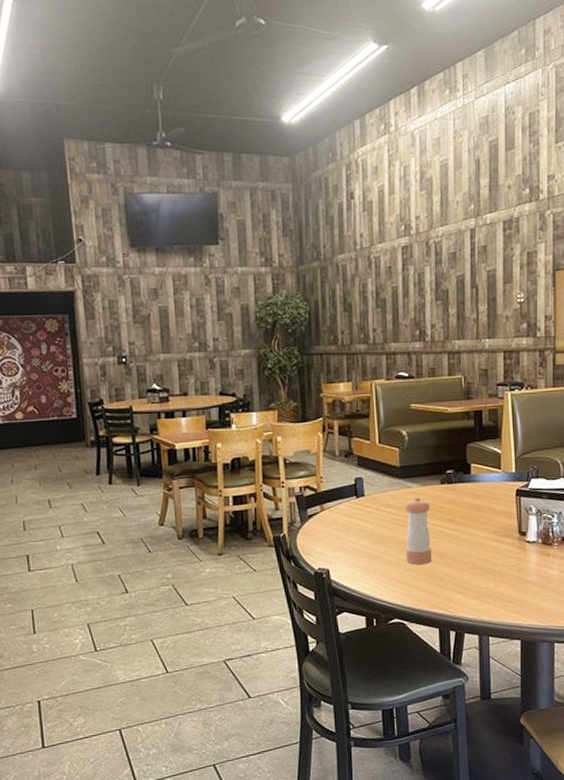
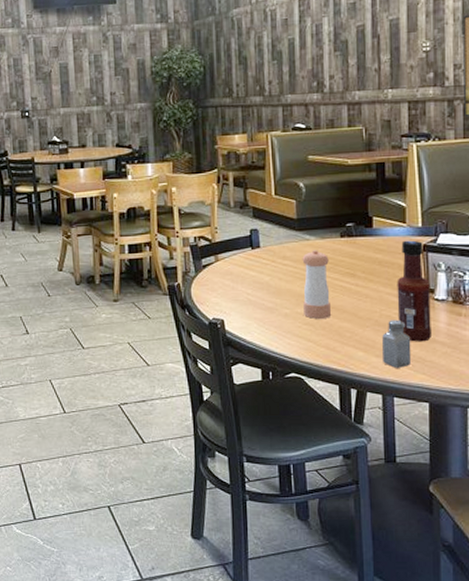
saltshaker: none [479,562,505,609] -> present [382,319,412,368]
tabasco sauce: none [492,485,523,583] -> present [397,240,431,342]

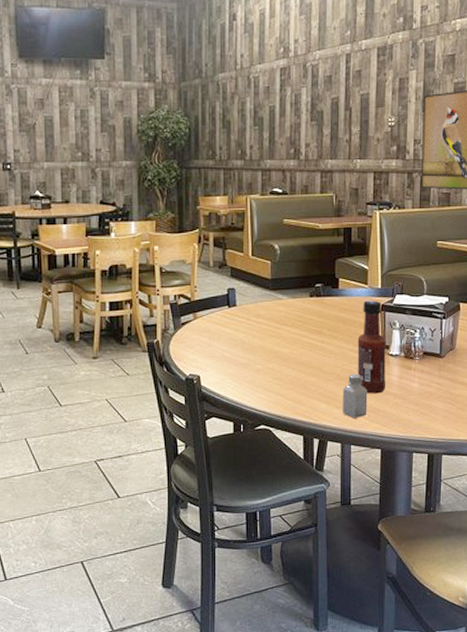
pepper shaker: present [302,250,331,319] -> none [274,309,299,374]

